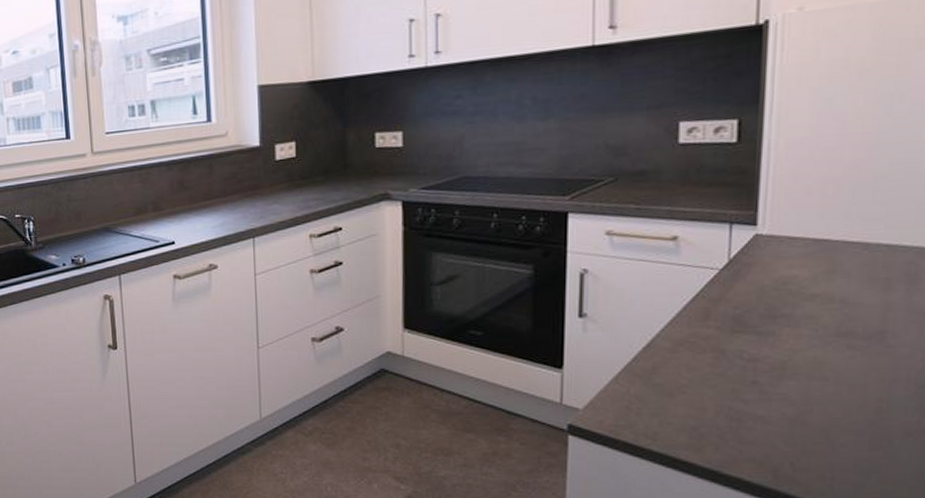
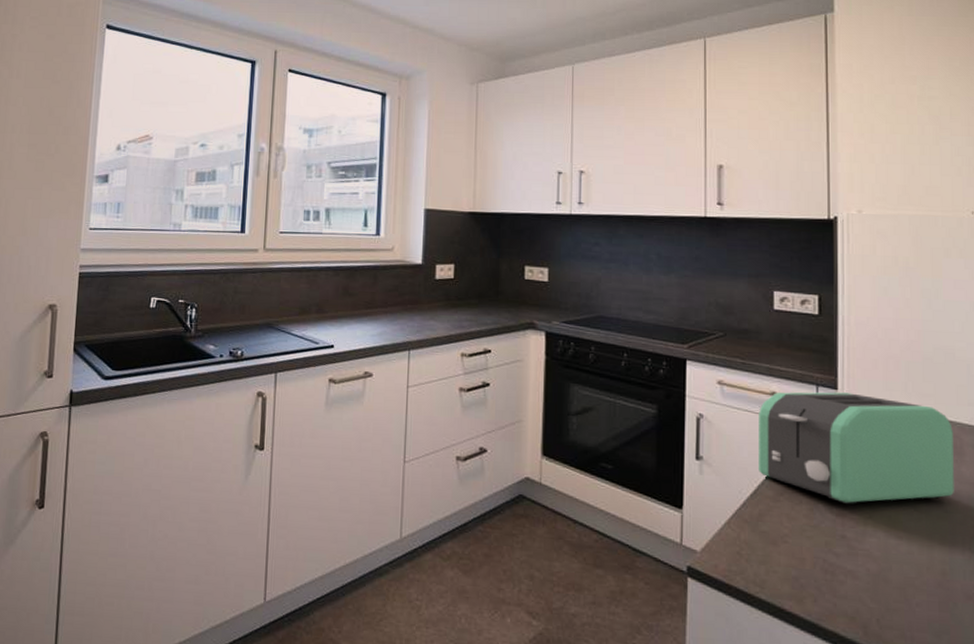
toaster: none [654,227,907,349] -> present [759,392,954,505]

